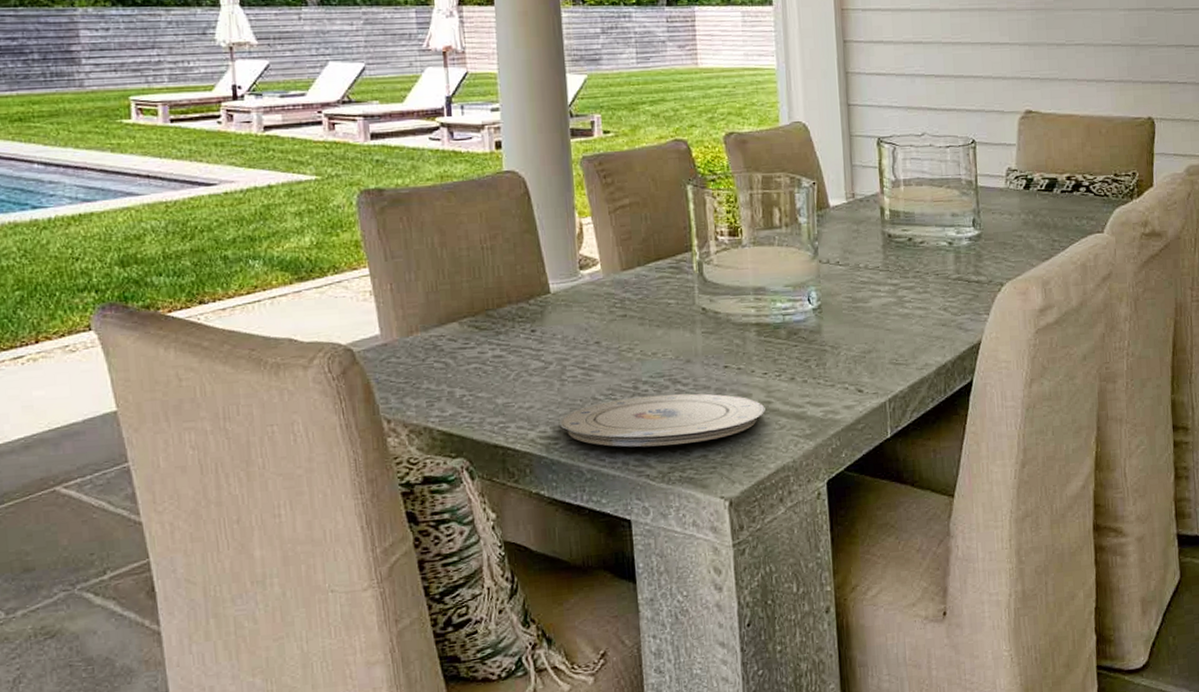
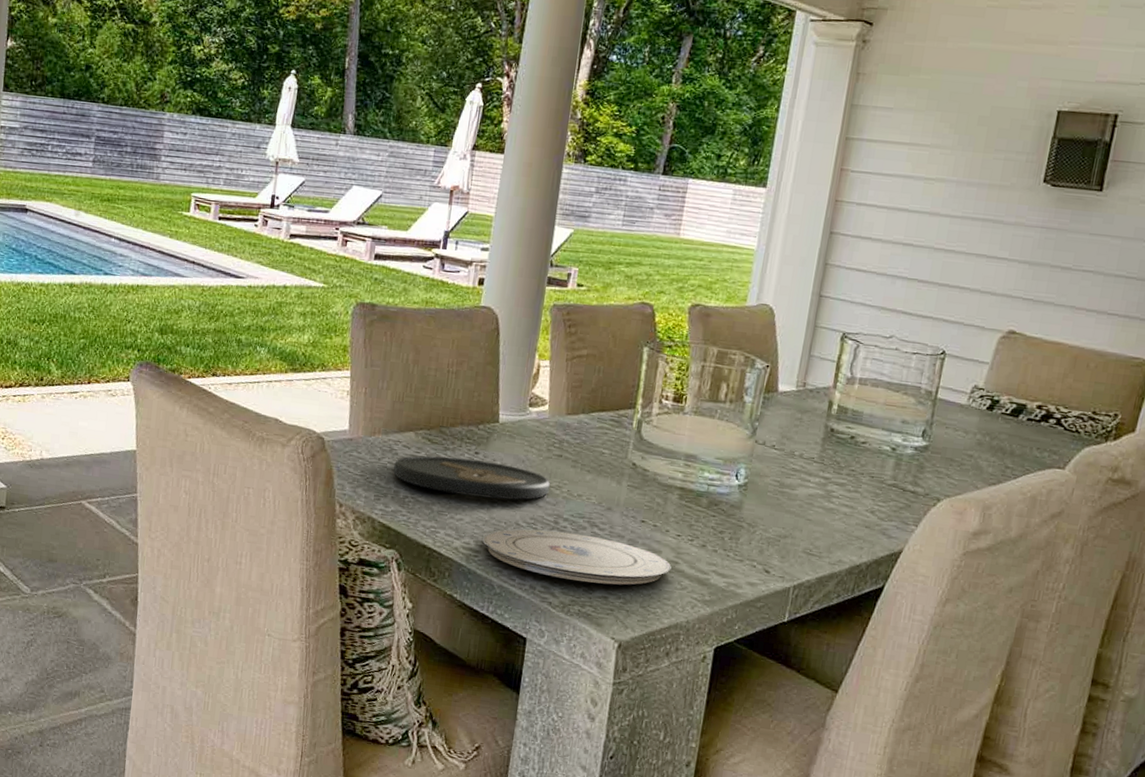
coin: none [442,337,621,382] -> present [393,455,550,500]

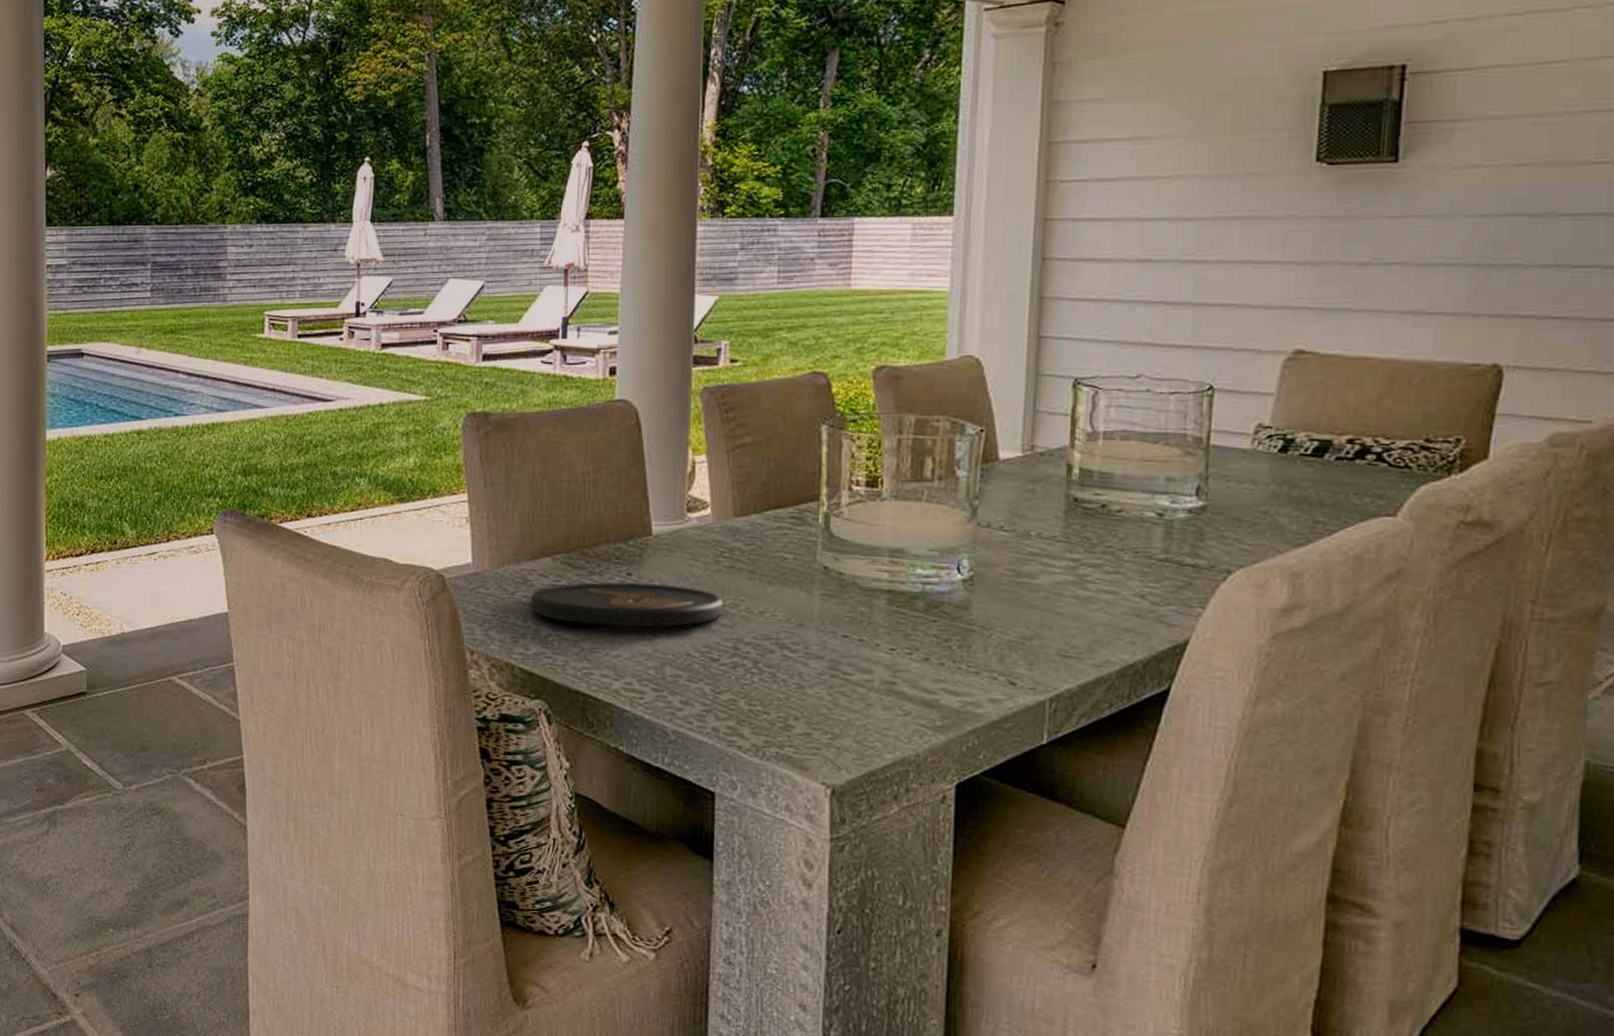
plate: present [481,528,672,585] -> none [646,658,888,718]

